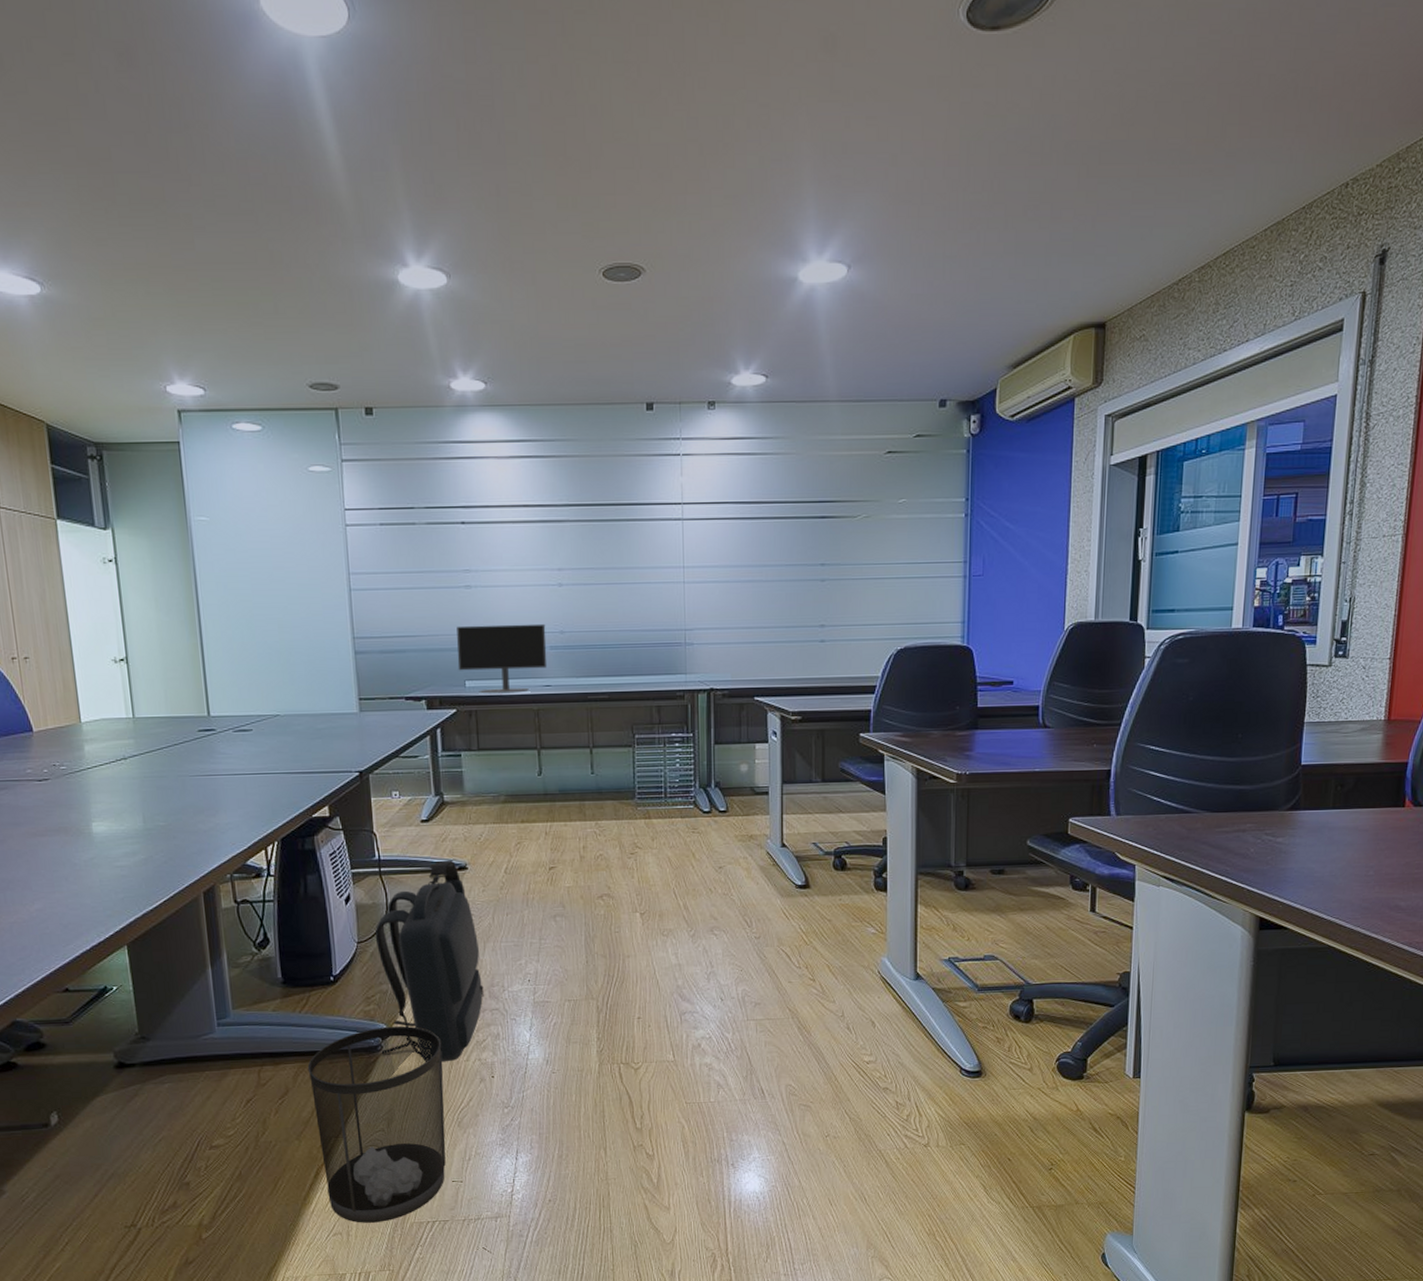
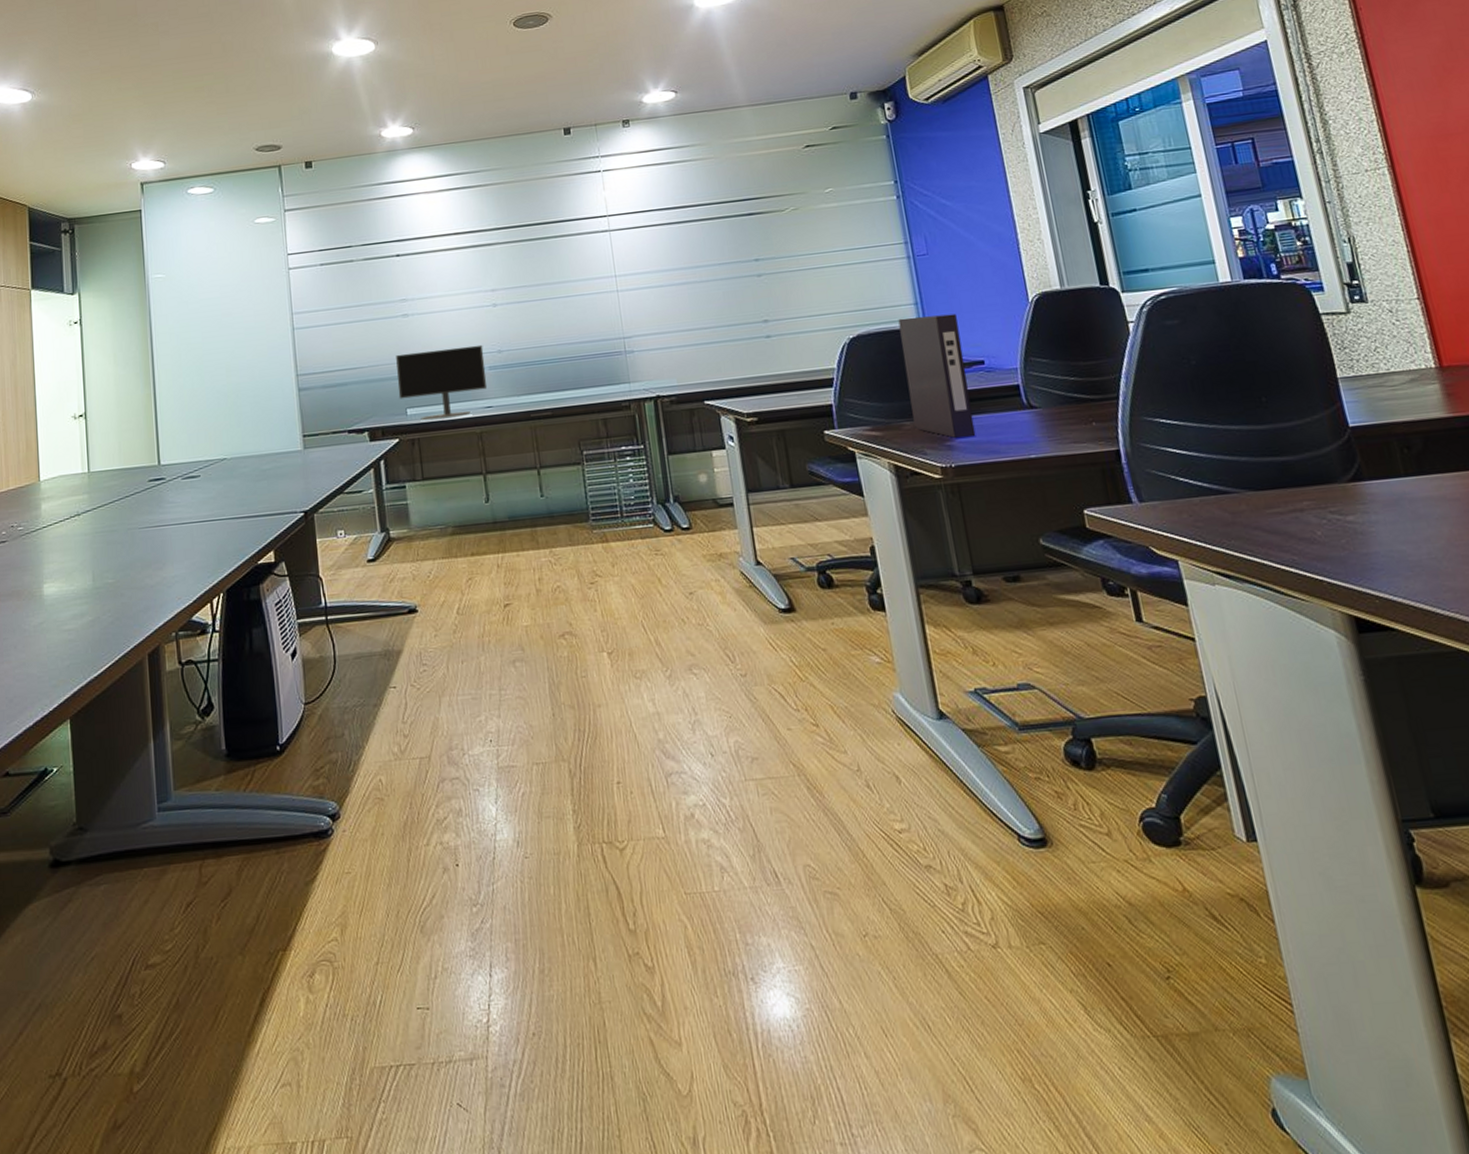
waste bin: present [307,1026,446,1223] -> none [252,803,409,1069]
backpack: present [375,860,484,1062] -> none [322,602,442,848]
binder: none [941,634,997,750] -> present [898,313,976,438]

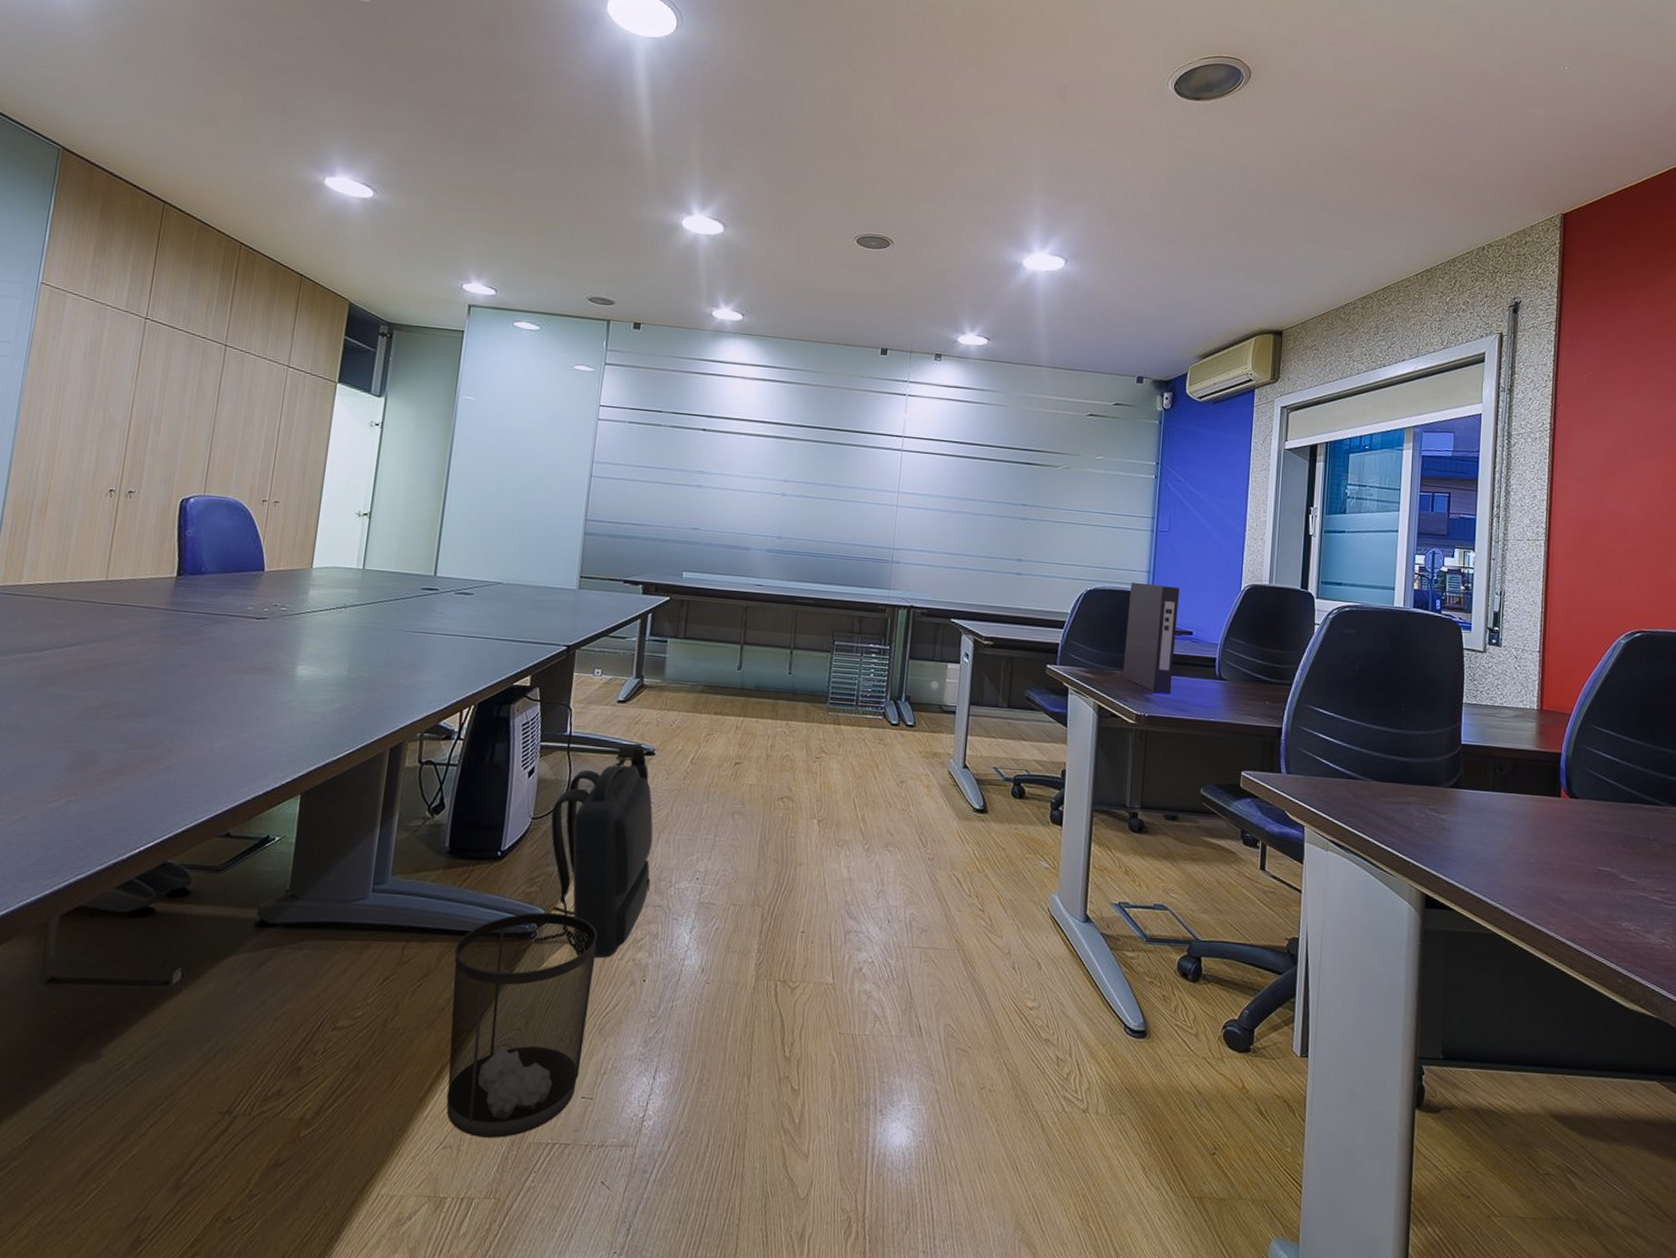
waste bin: none [252,803,409,1069] -> present [446,912,597,1138]
backpack: none [322,602,442,848] -> present [534,743,653,959]
computer monitor: present [396,344,488,421] -> none [678,520,765,589]

